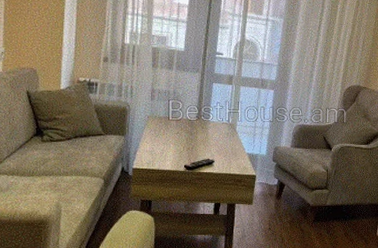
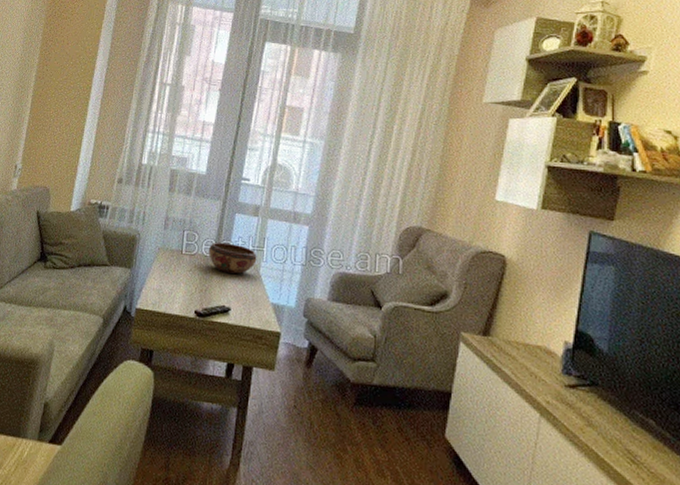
decorative bowl: none [191,108,233,134] -> present [208,242,257,275]

